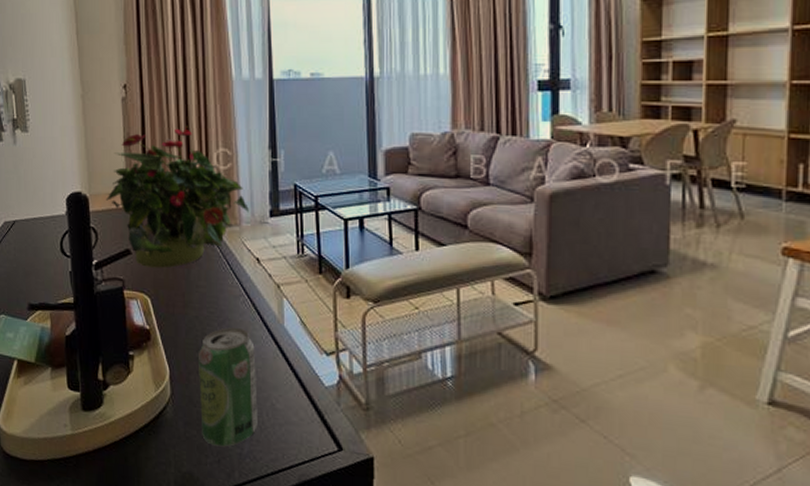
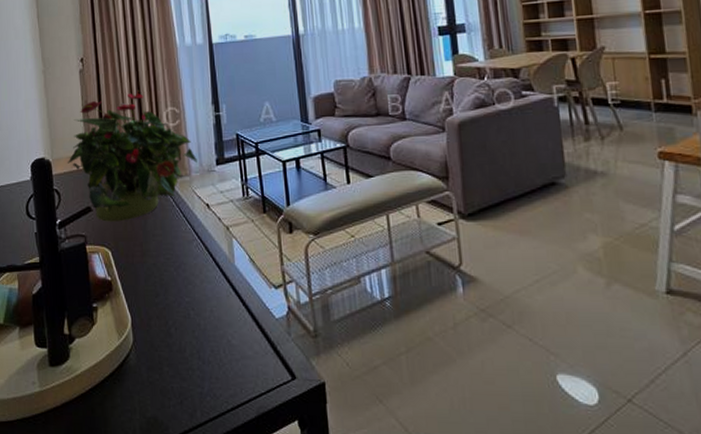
beverage can: present [197,327,258,447] -> none [157,270,216,388]

